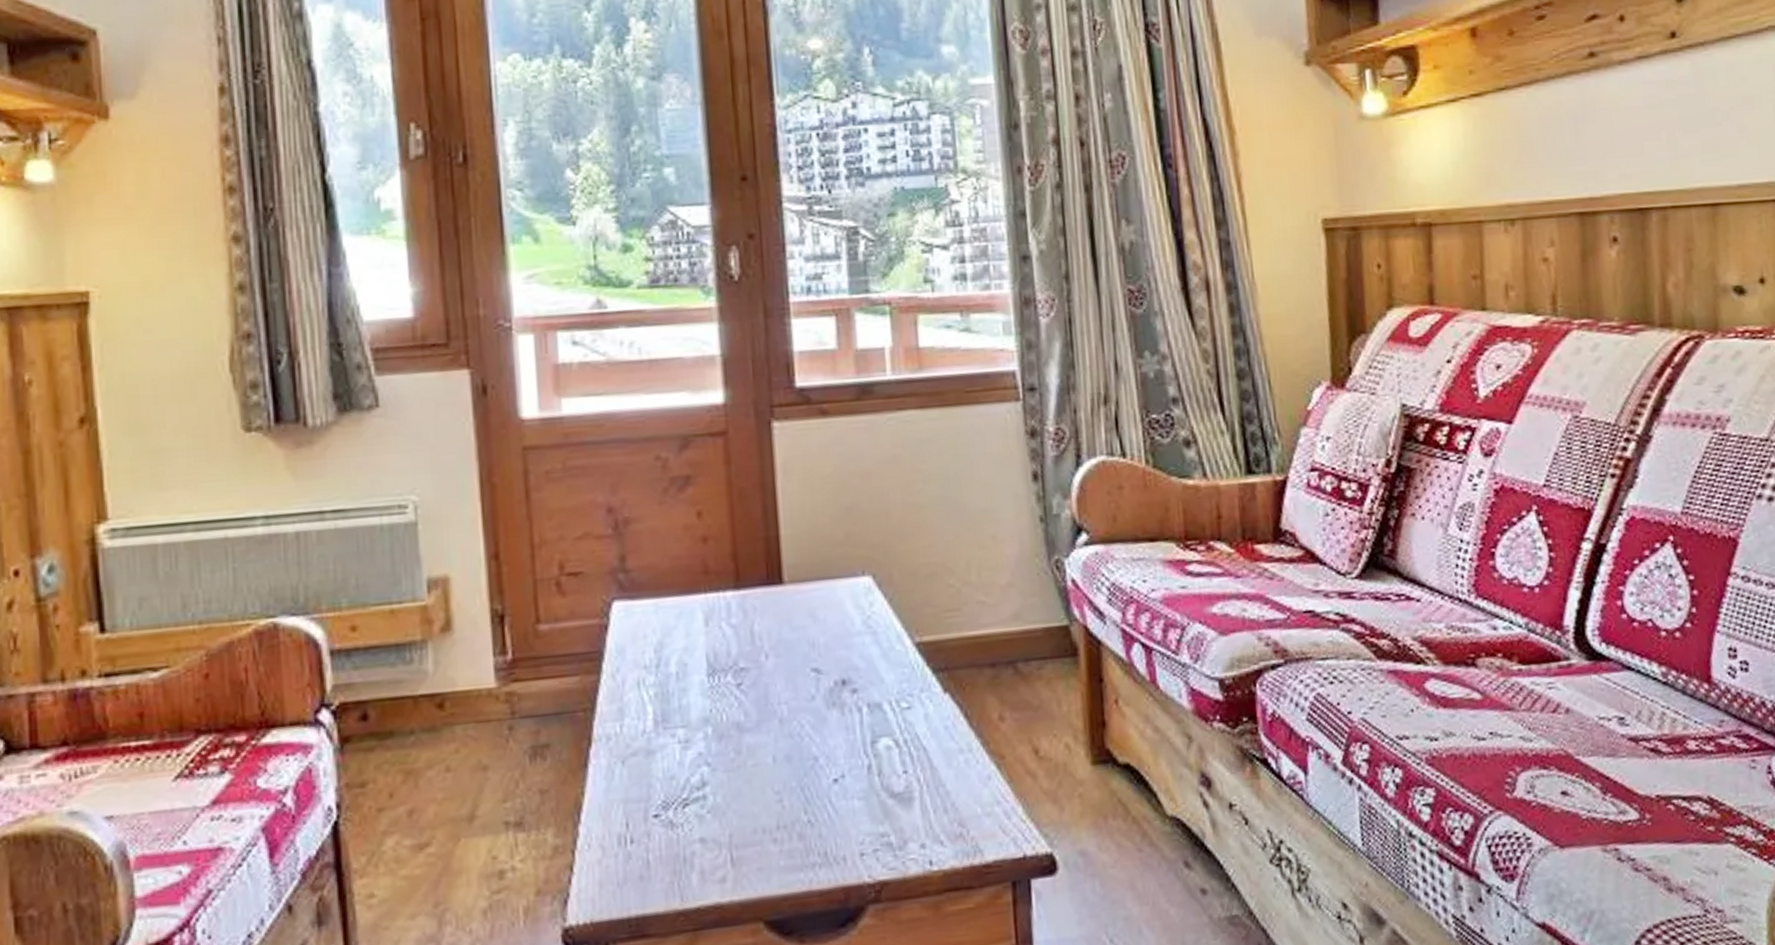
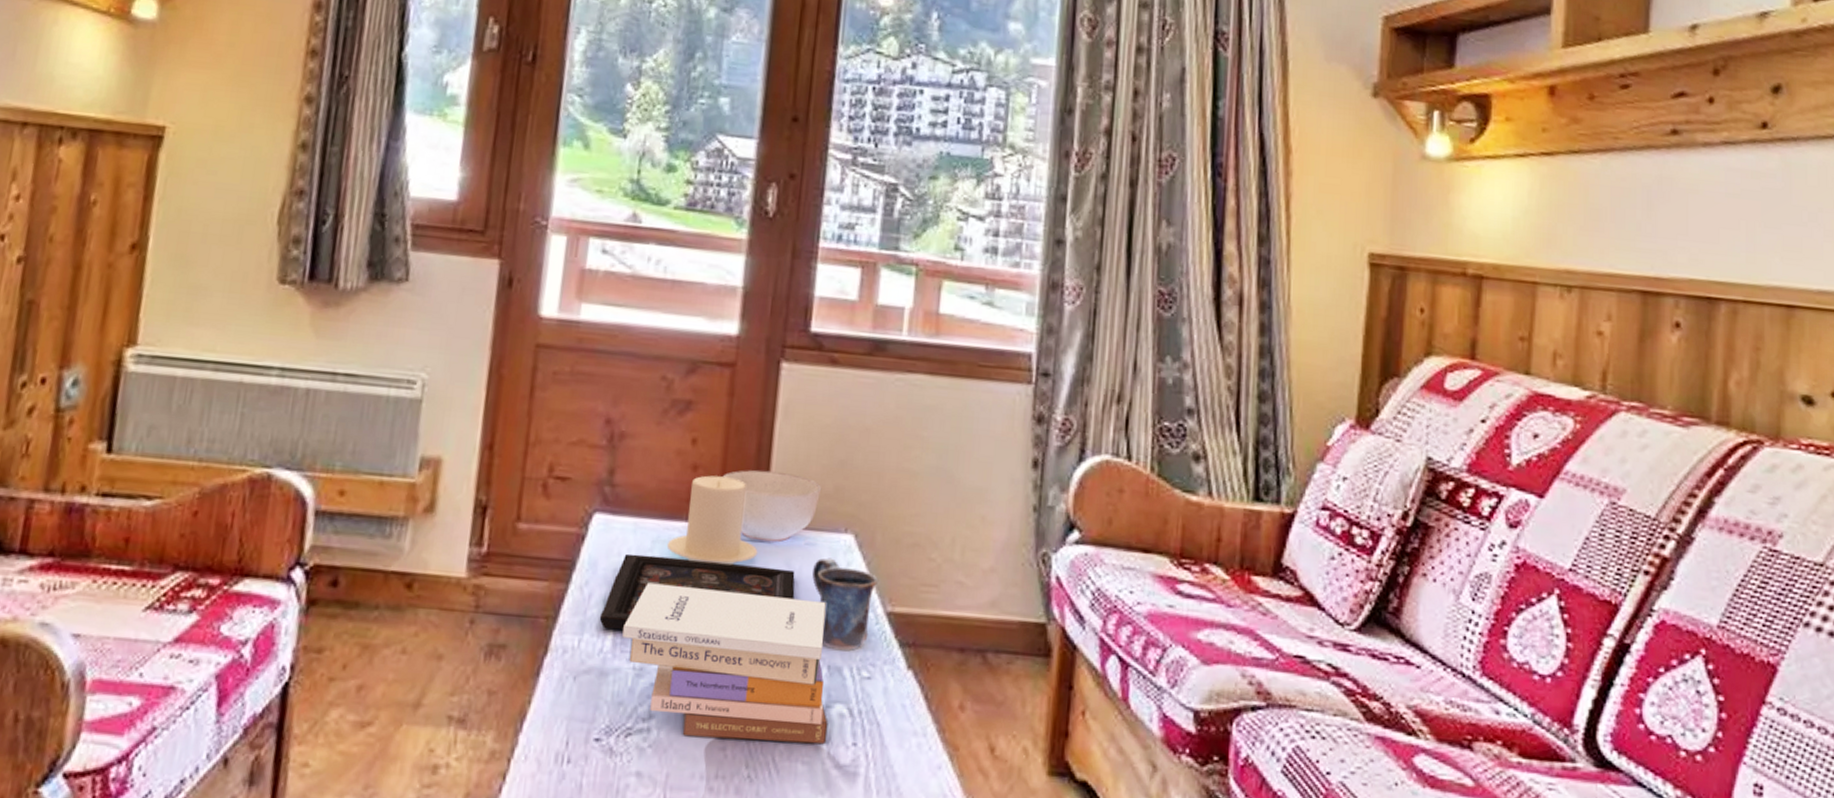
decorative tray: none [636,620,824,711] -> present [599,553,795,630]
books: none [662,645,878,796] -> present [622,582,829,745]
candle: none [690,542,781,630] -> present [666,475,758,565]
bowl: none [733,528,833,599] -> present [722,470,822,542]
mug: none [837,602,903,688] -> present [812,558,879,651]

